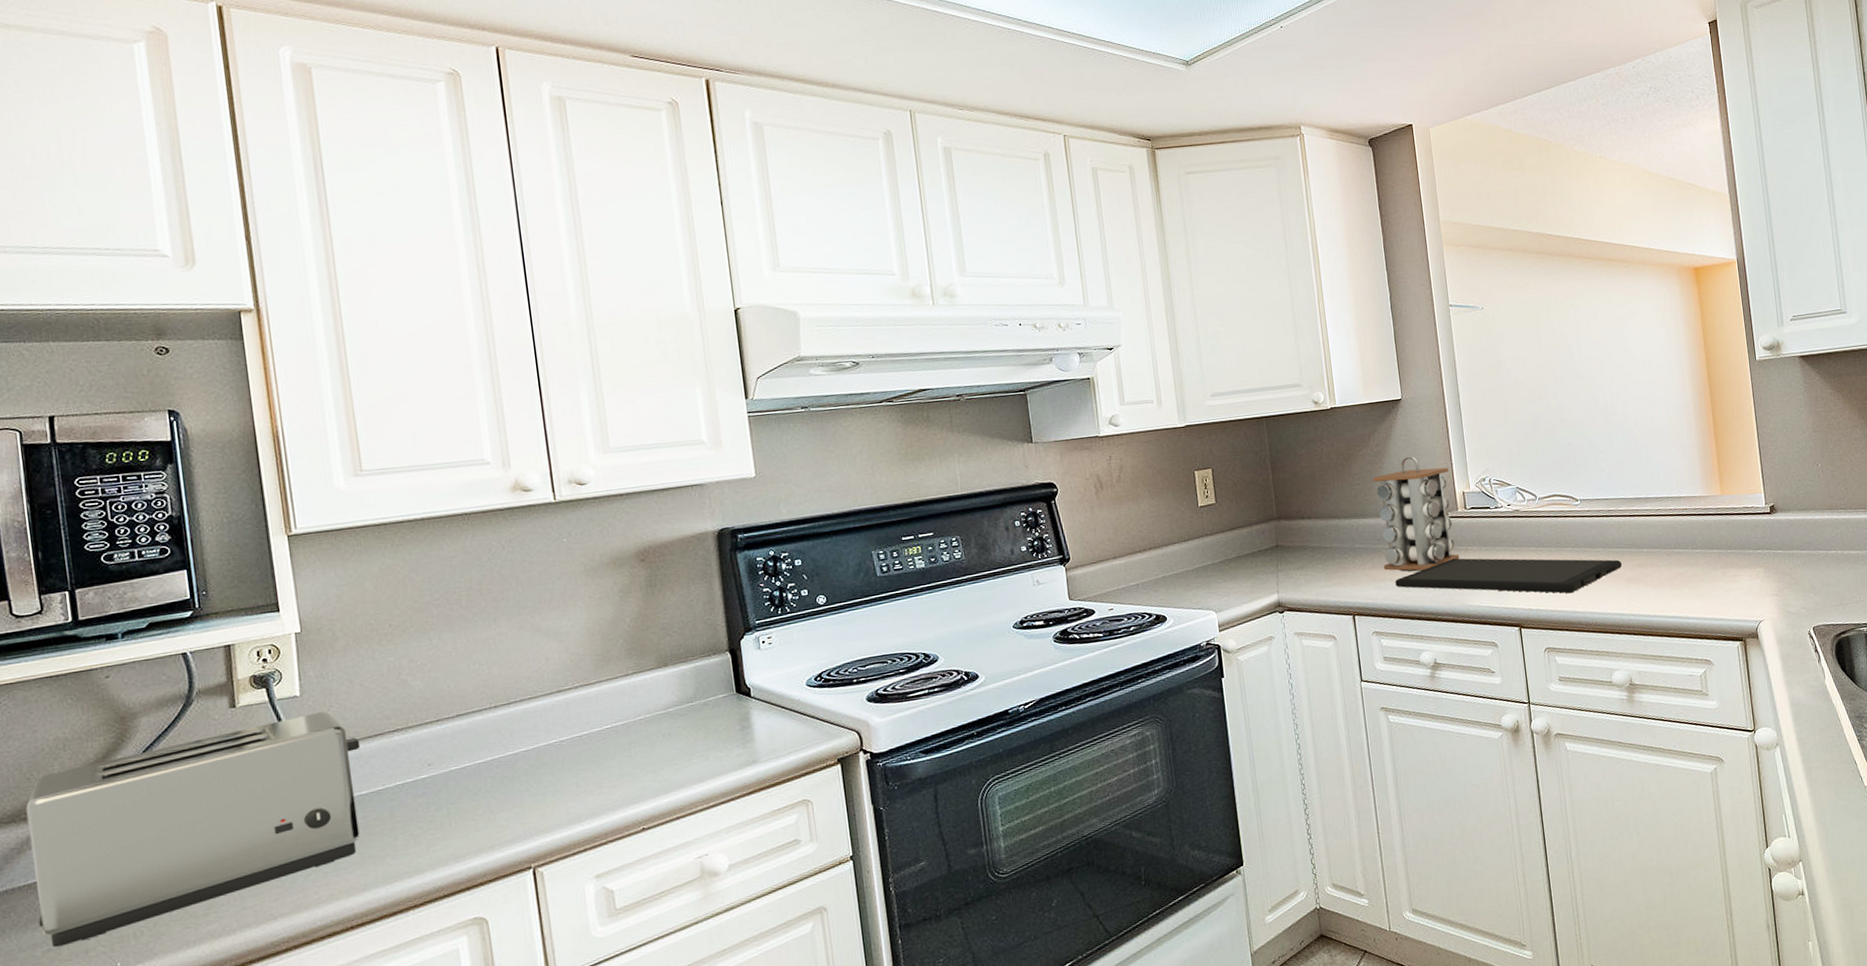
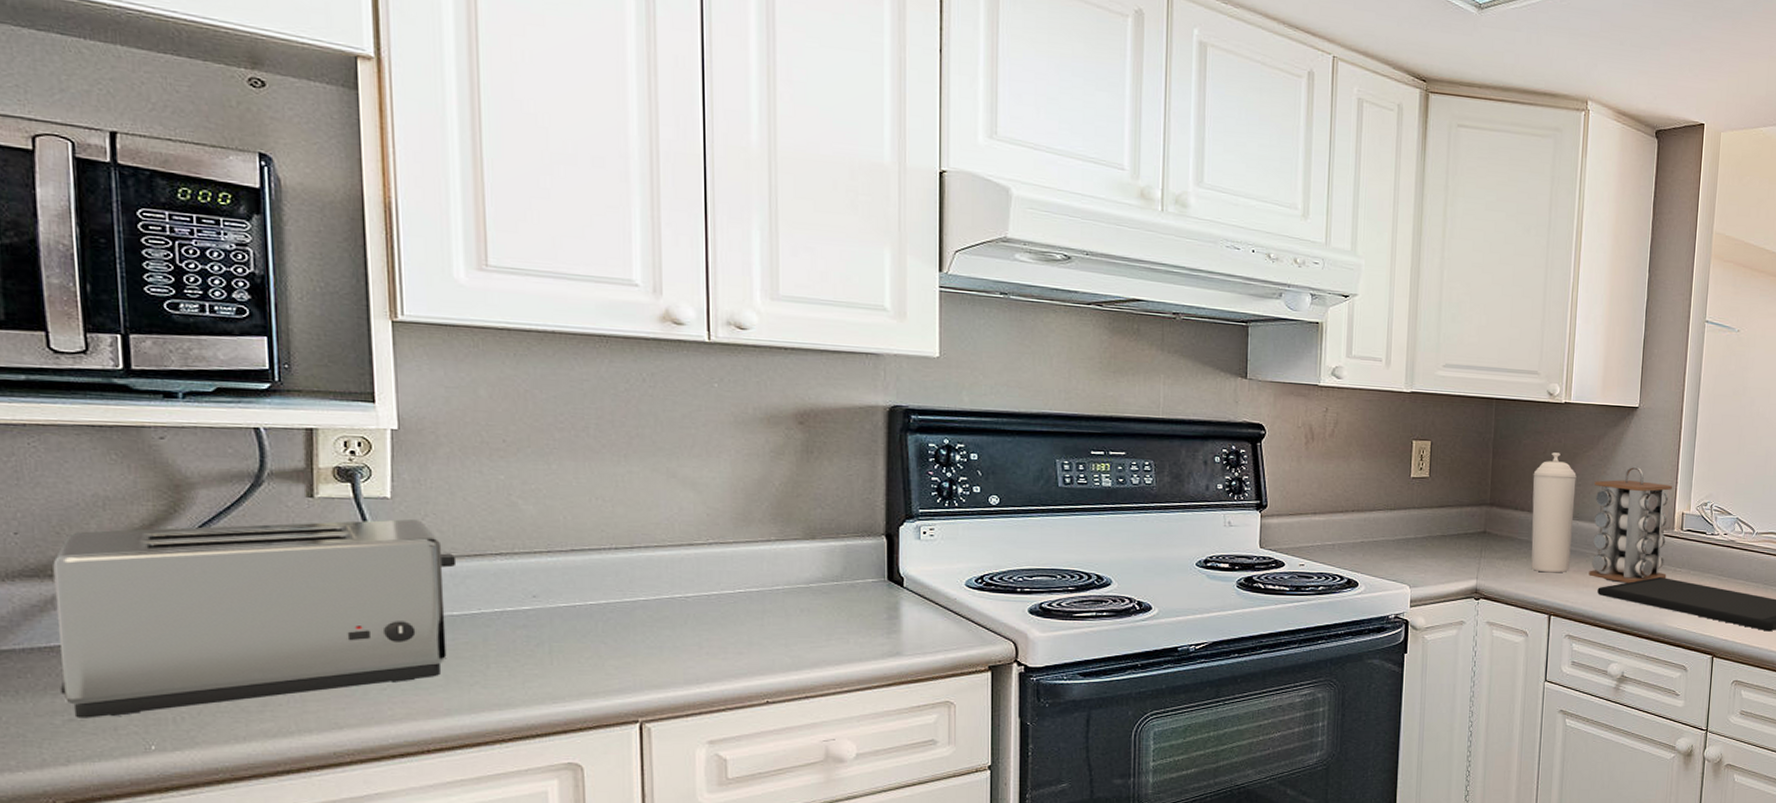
canister: none [1313,457,1365,575] -> present [1531,452,1577,573]

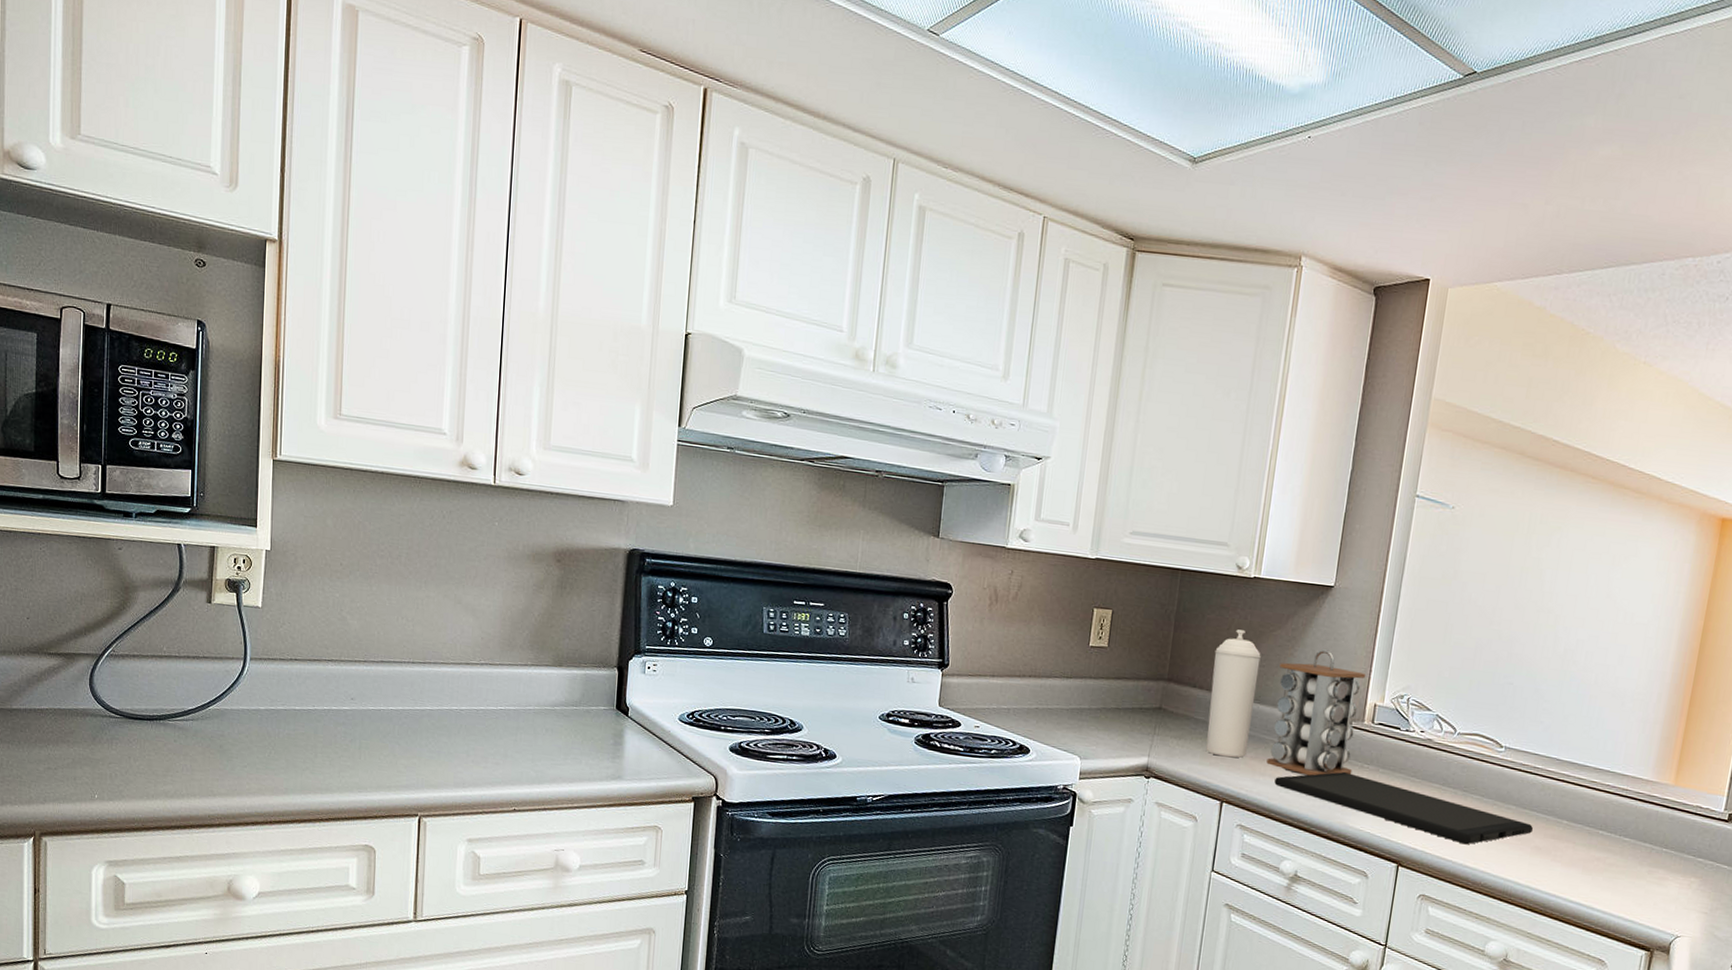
toaster: present [52,519,457,718] -> none [45,619,301,769]

